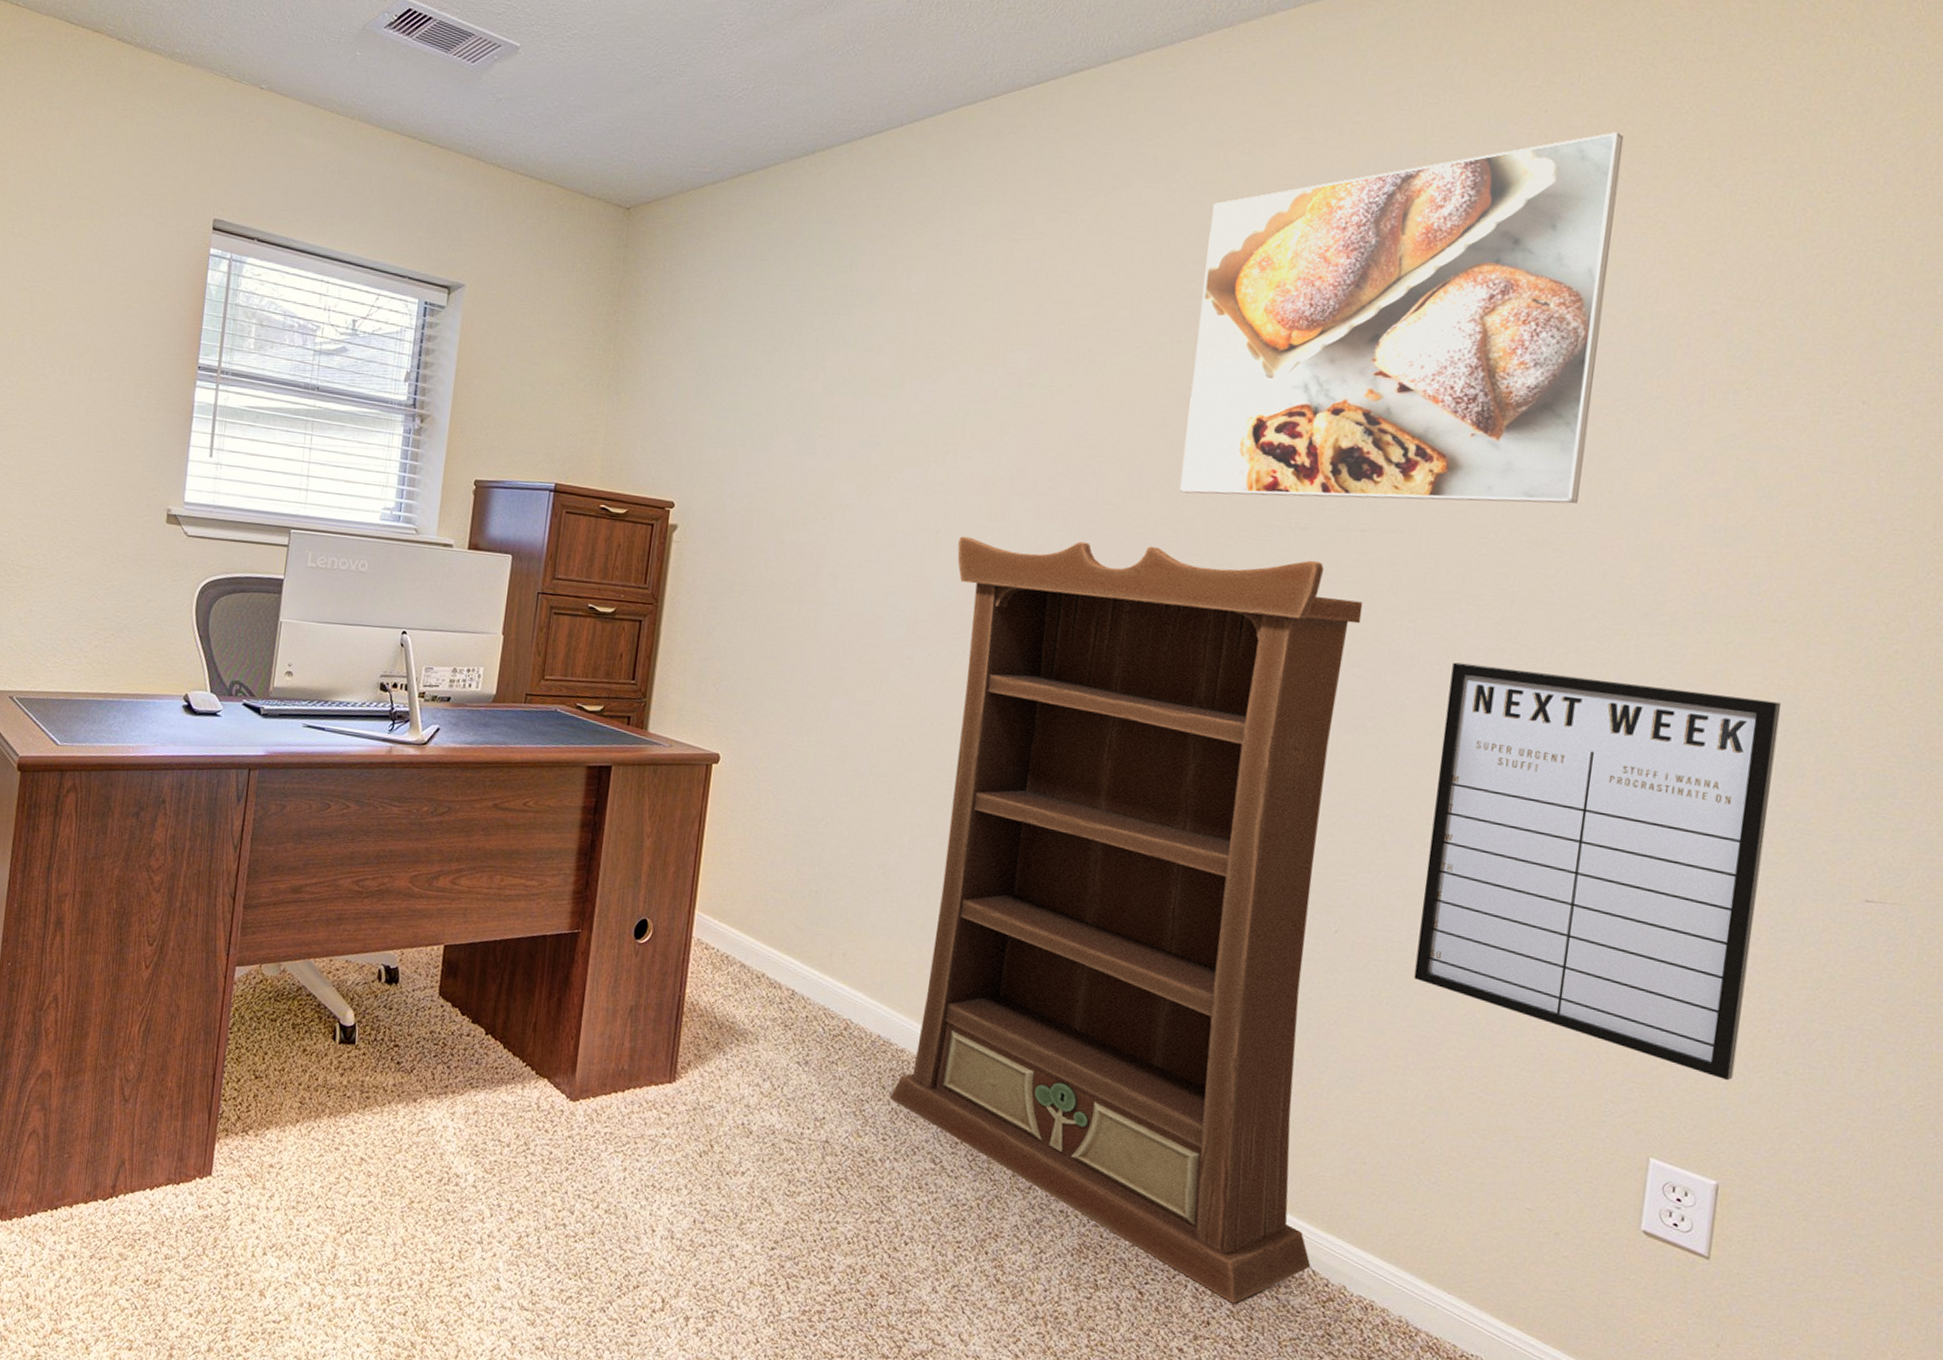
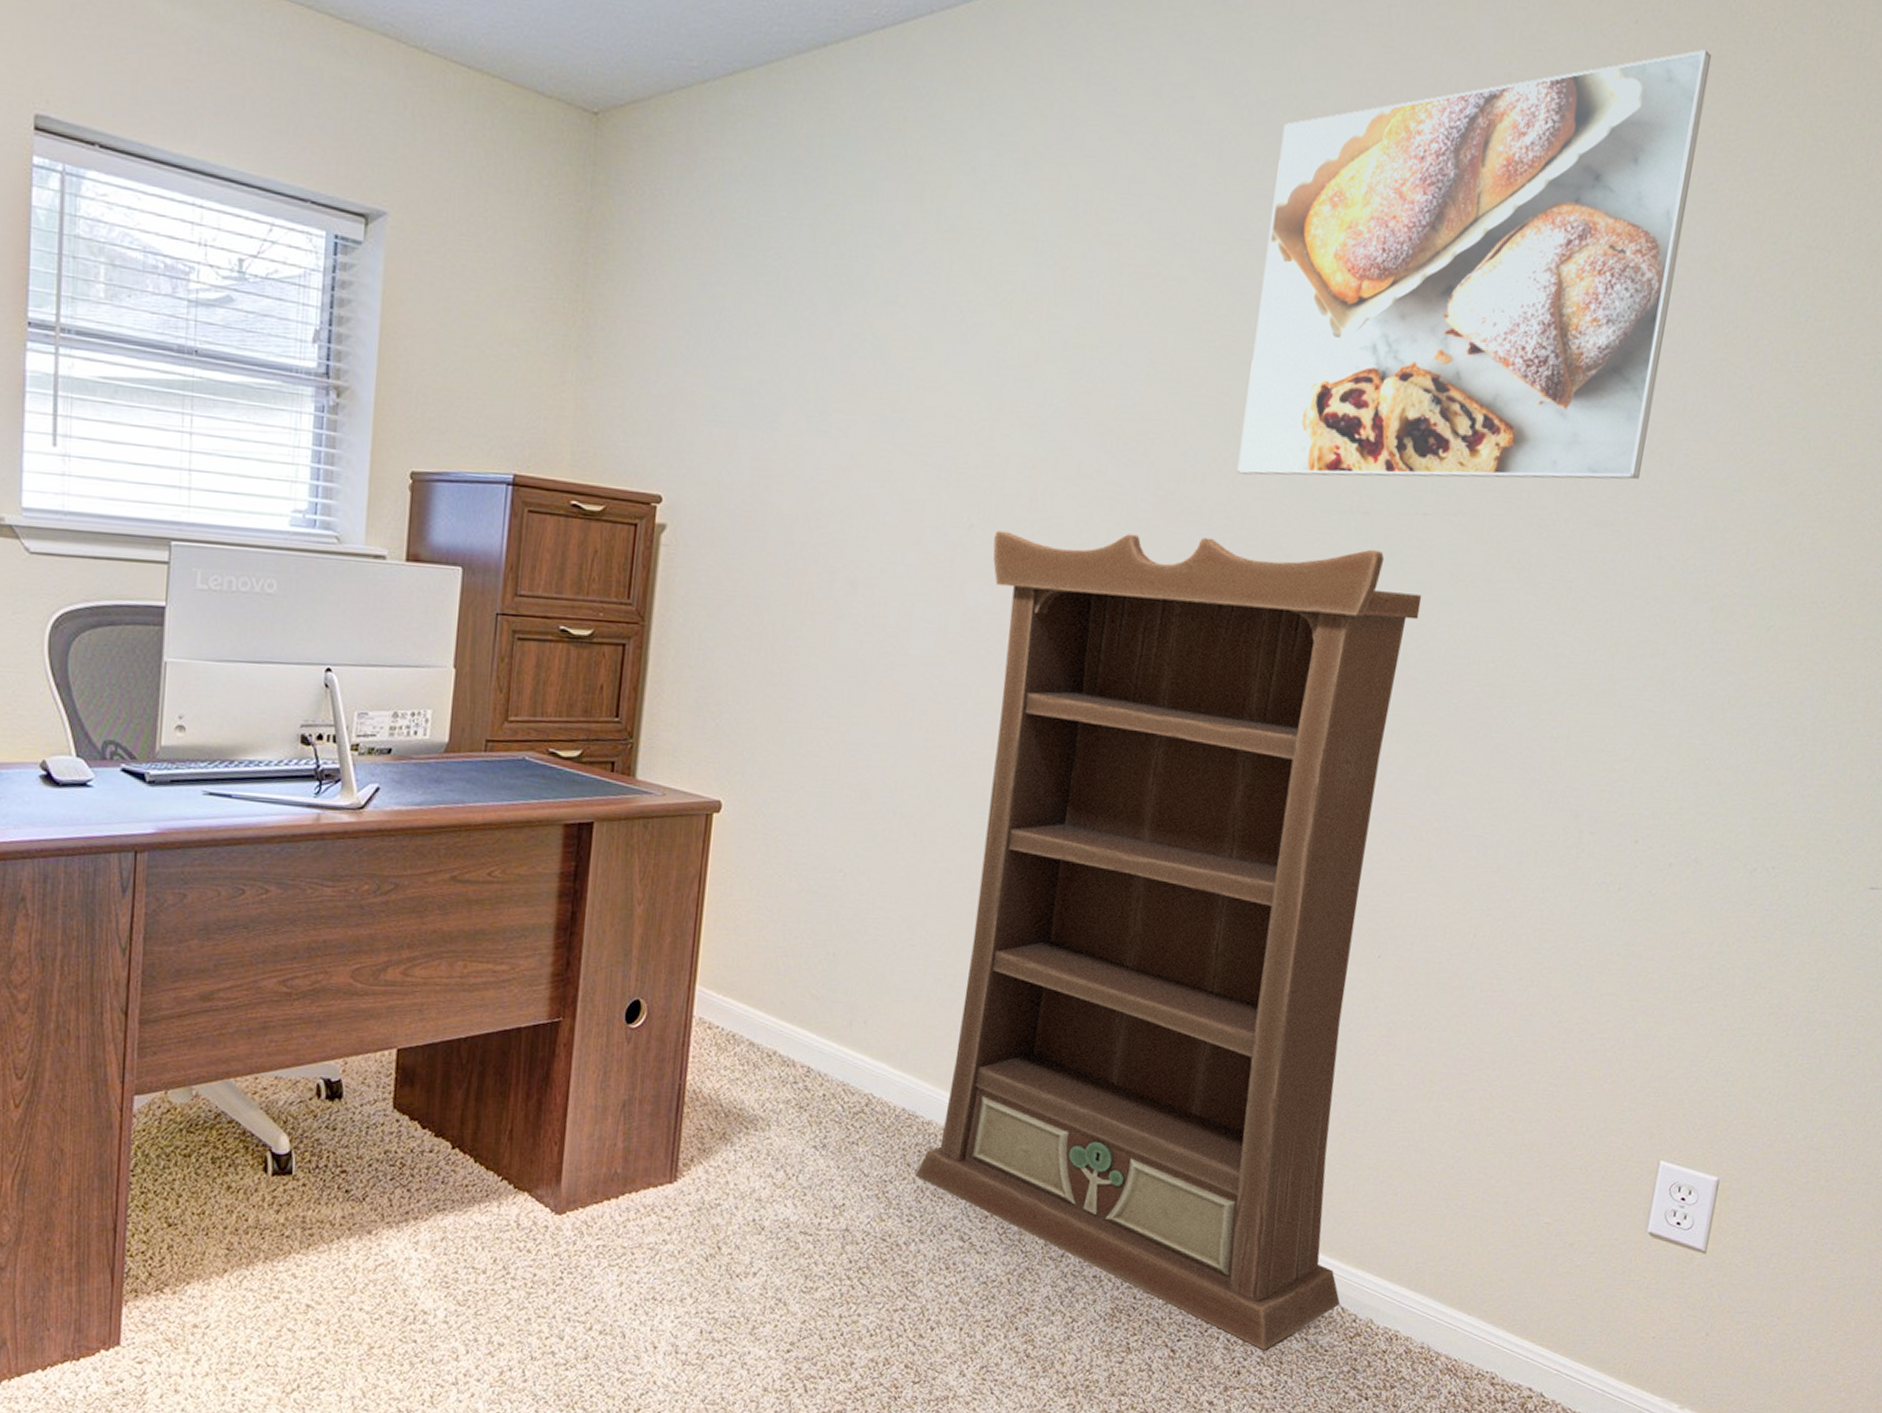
writing board: present [1414,662,1782,1081] -> none [1452,659,1813,1078]

